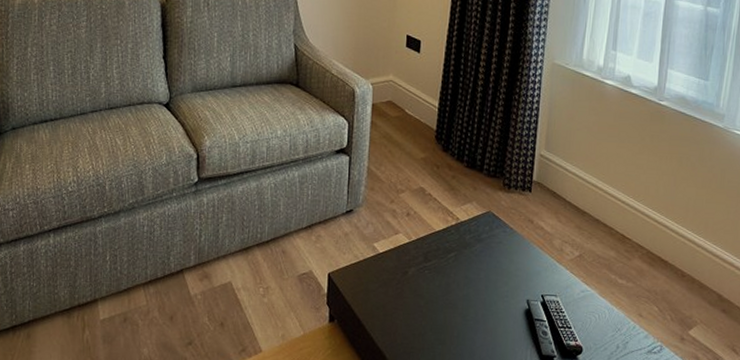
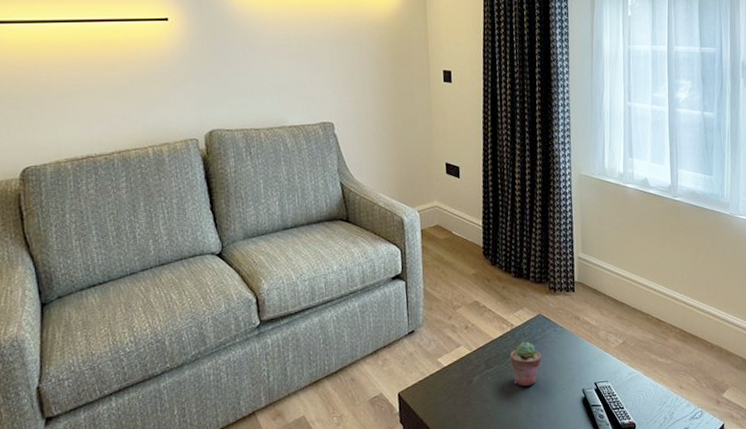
potted succulent: none [451,238,486,287] -> present [510,341,542,386]

